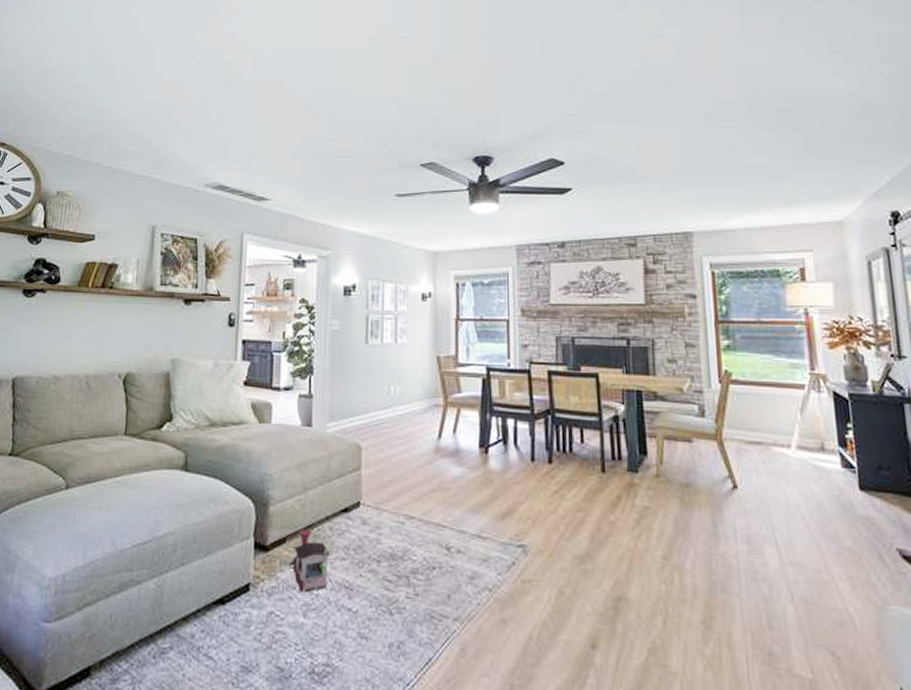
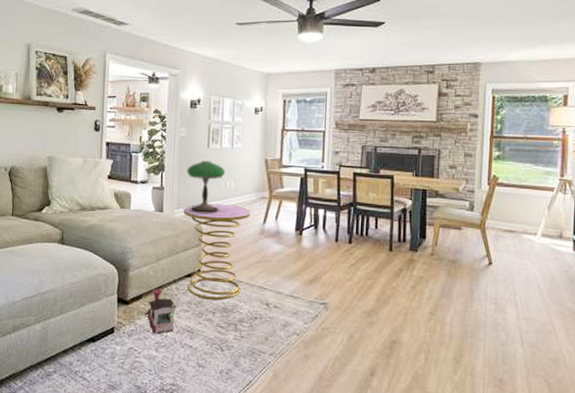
side table: none [338,415,422,544] -> present [184,204,251,300]
table lamp: none [340,360,389,428] -> present [187,161,226,214]

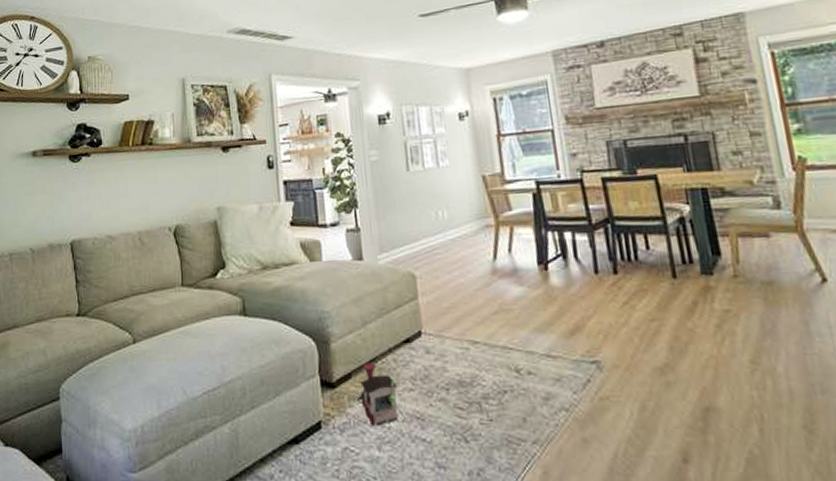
side table: present [184,204,251,300] -> none [389,240,479,372]
table lamp: present [187,161,226,214] -> none [385,187,435,257]

